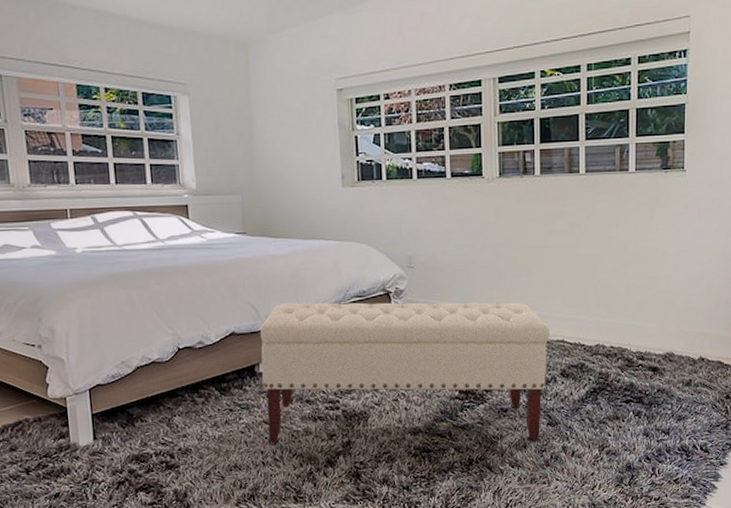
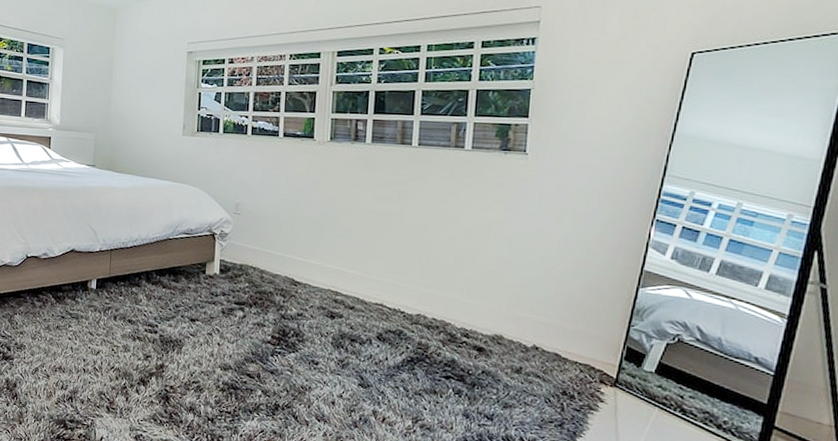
bench: present [260,302,550,444] -> none [91,230,369,399]

